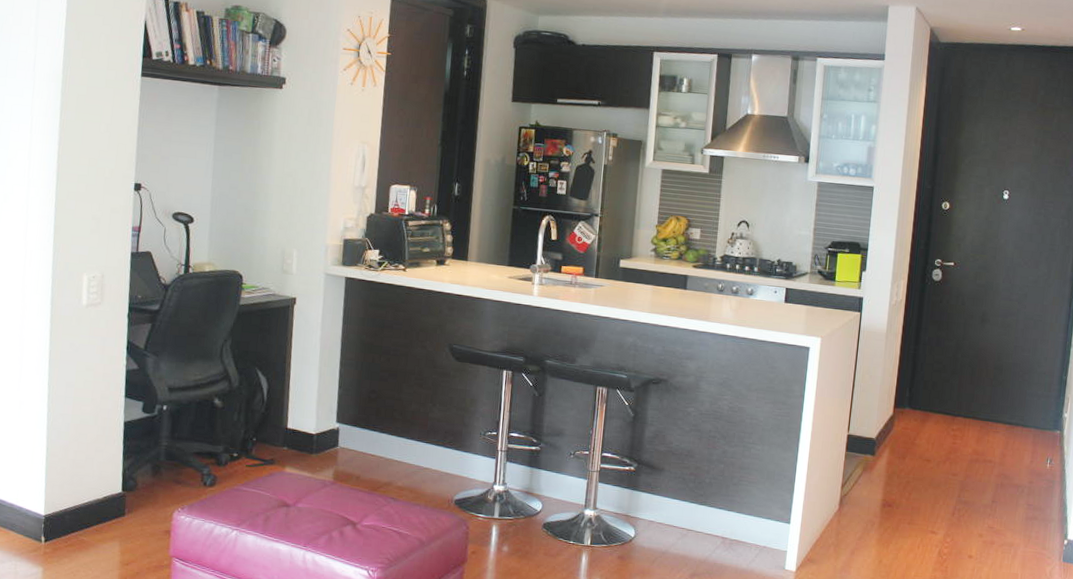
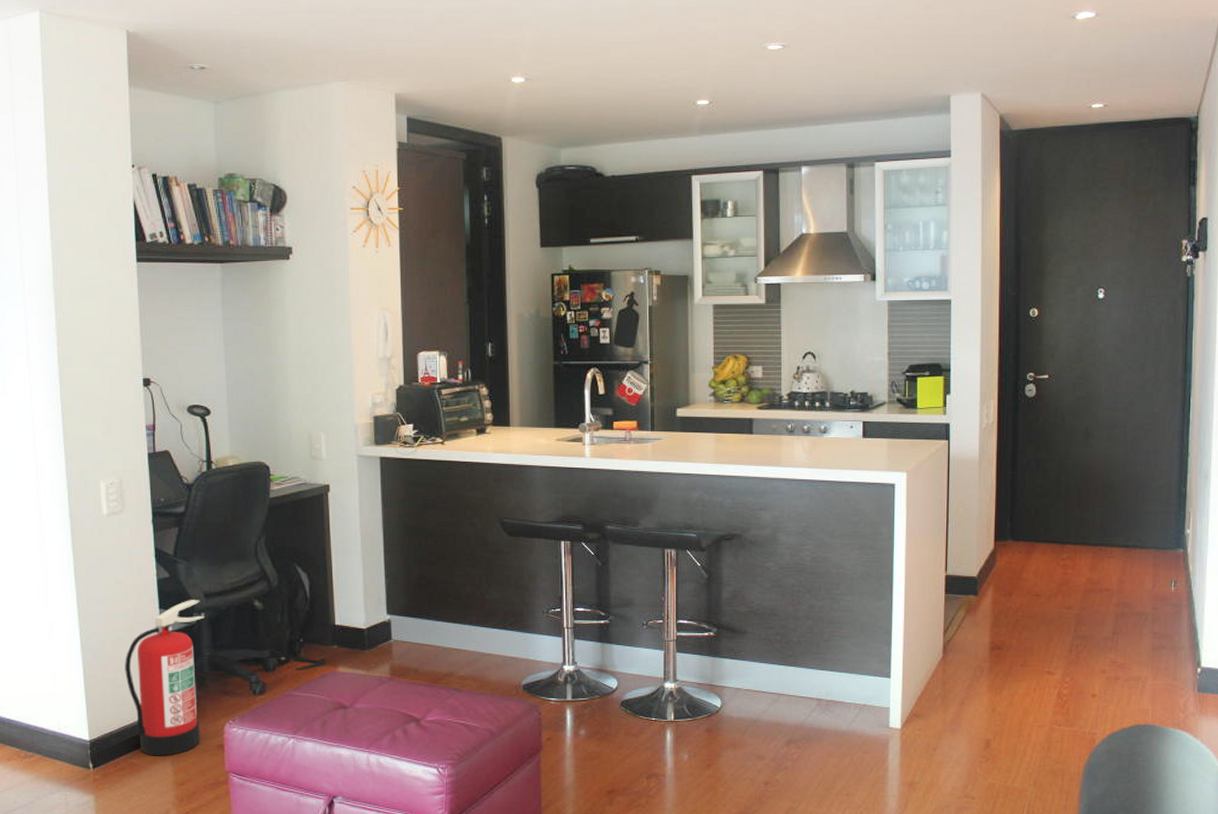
fire extinguisher: none [85,392,166,537] -> present [125,600,205,756]

